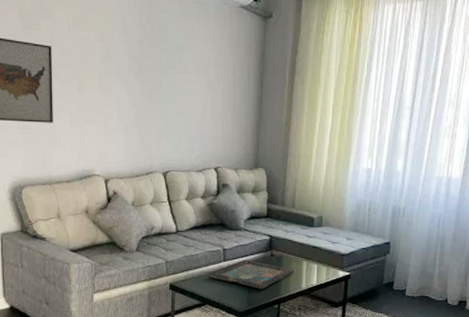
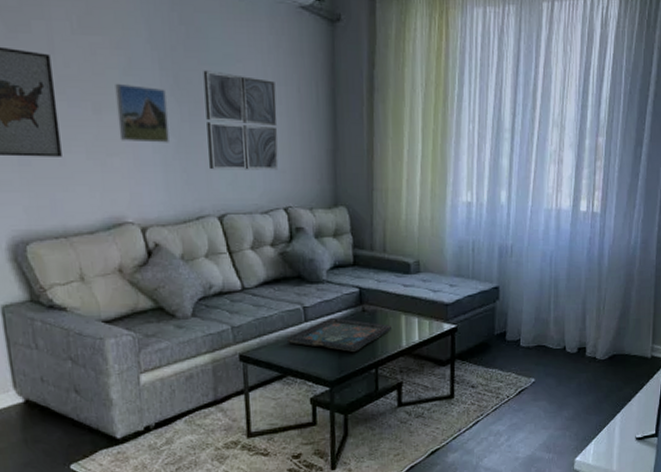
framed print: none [95,67,132,114] -> present [115,83,169,143]
wall art: none [159,57,216,137] -> present [203,70,279,170]

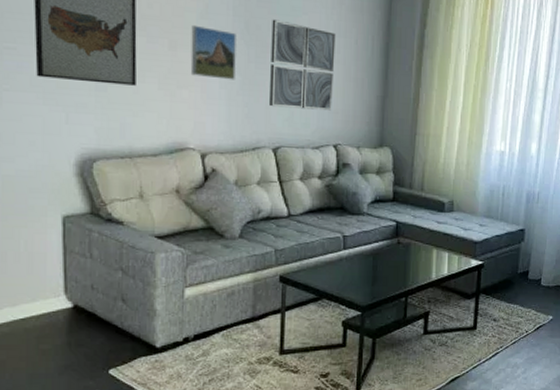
decorative tray: present [287,317,393,352] -> none [326,247,424,280]

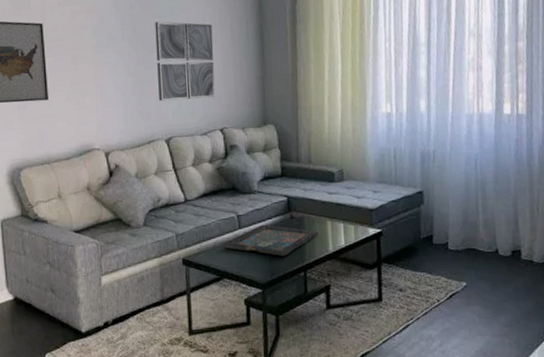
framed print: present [190,24,236,80] -> none [88,39,128,84]
decorative tray: none [326,247,424,280] -> present [224,224,319,256]

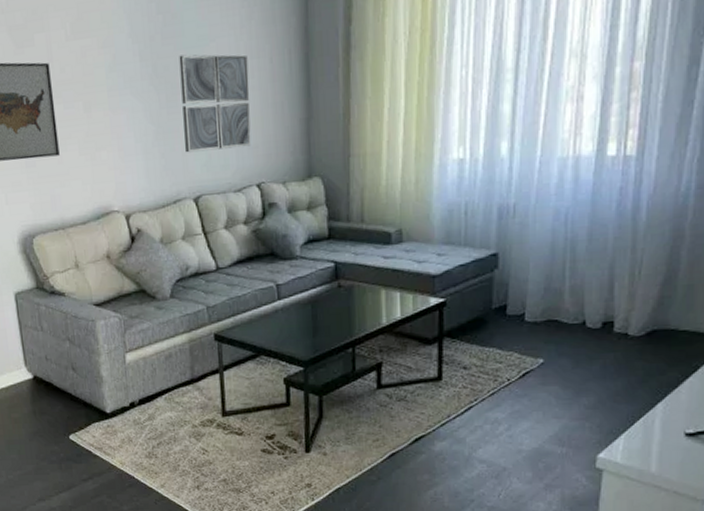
decorative tray: present [224,224,319,256] -> none [261,294,371,330]

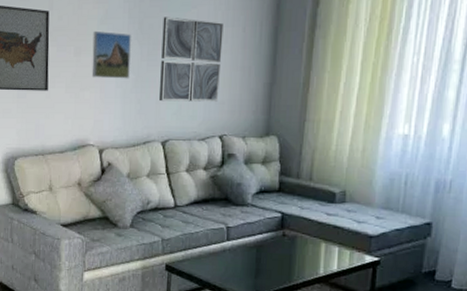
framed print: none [102,79,149,135] -> present [91,30,131,79]

